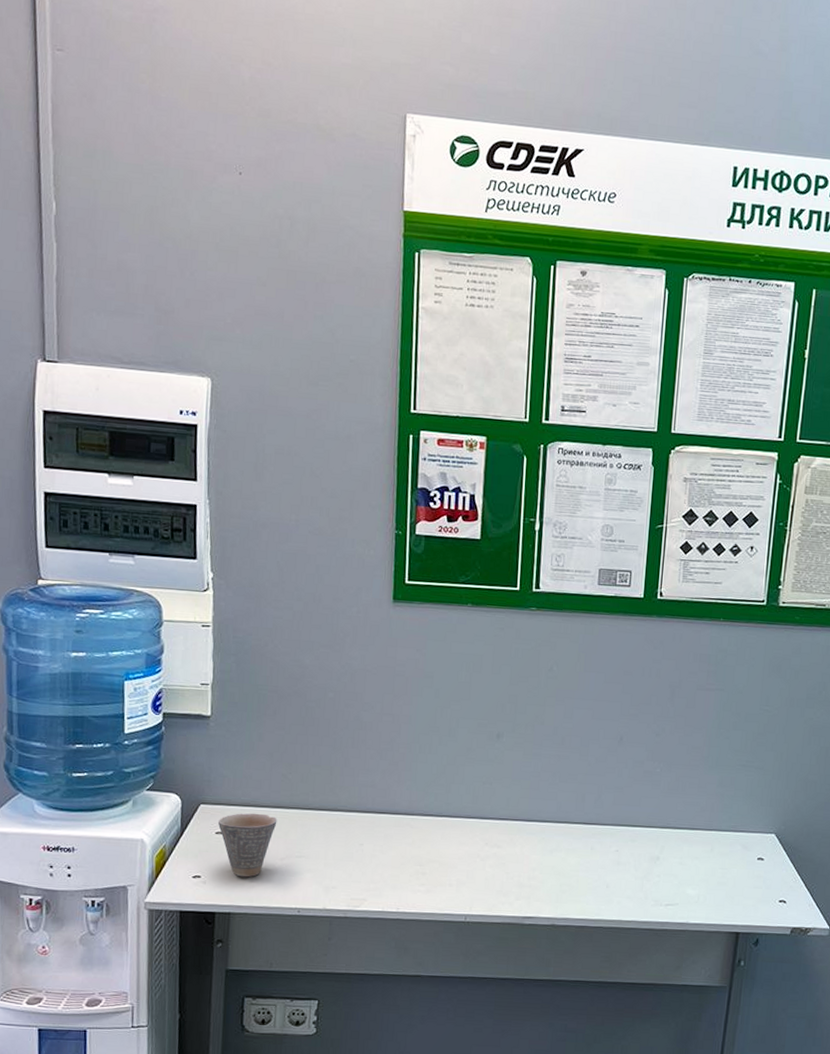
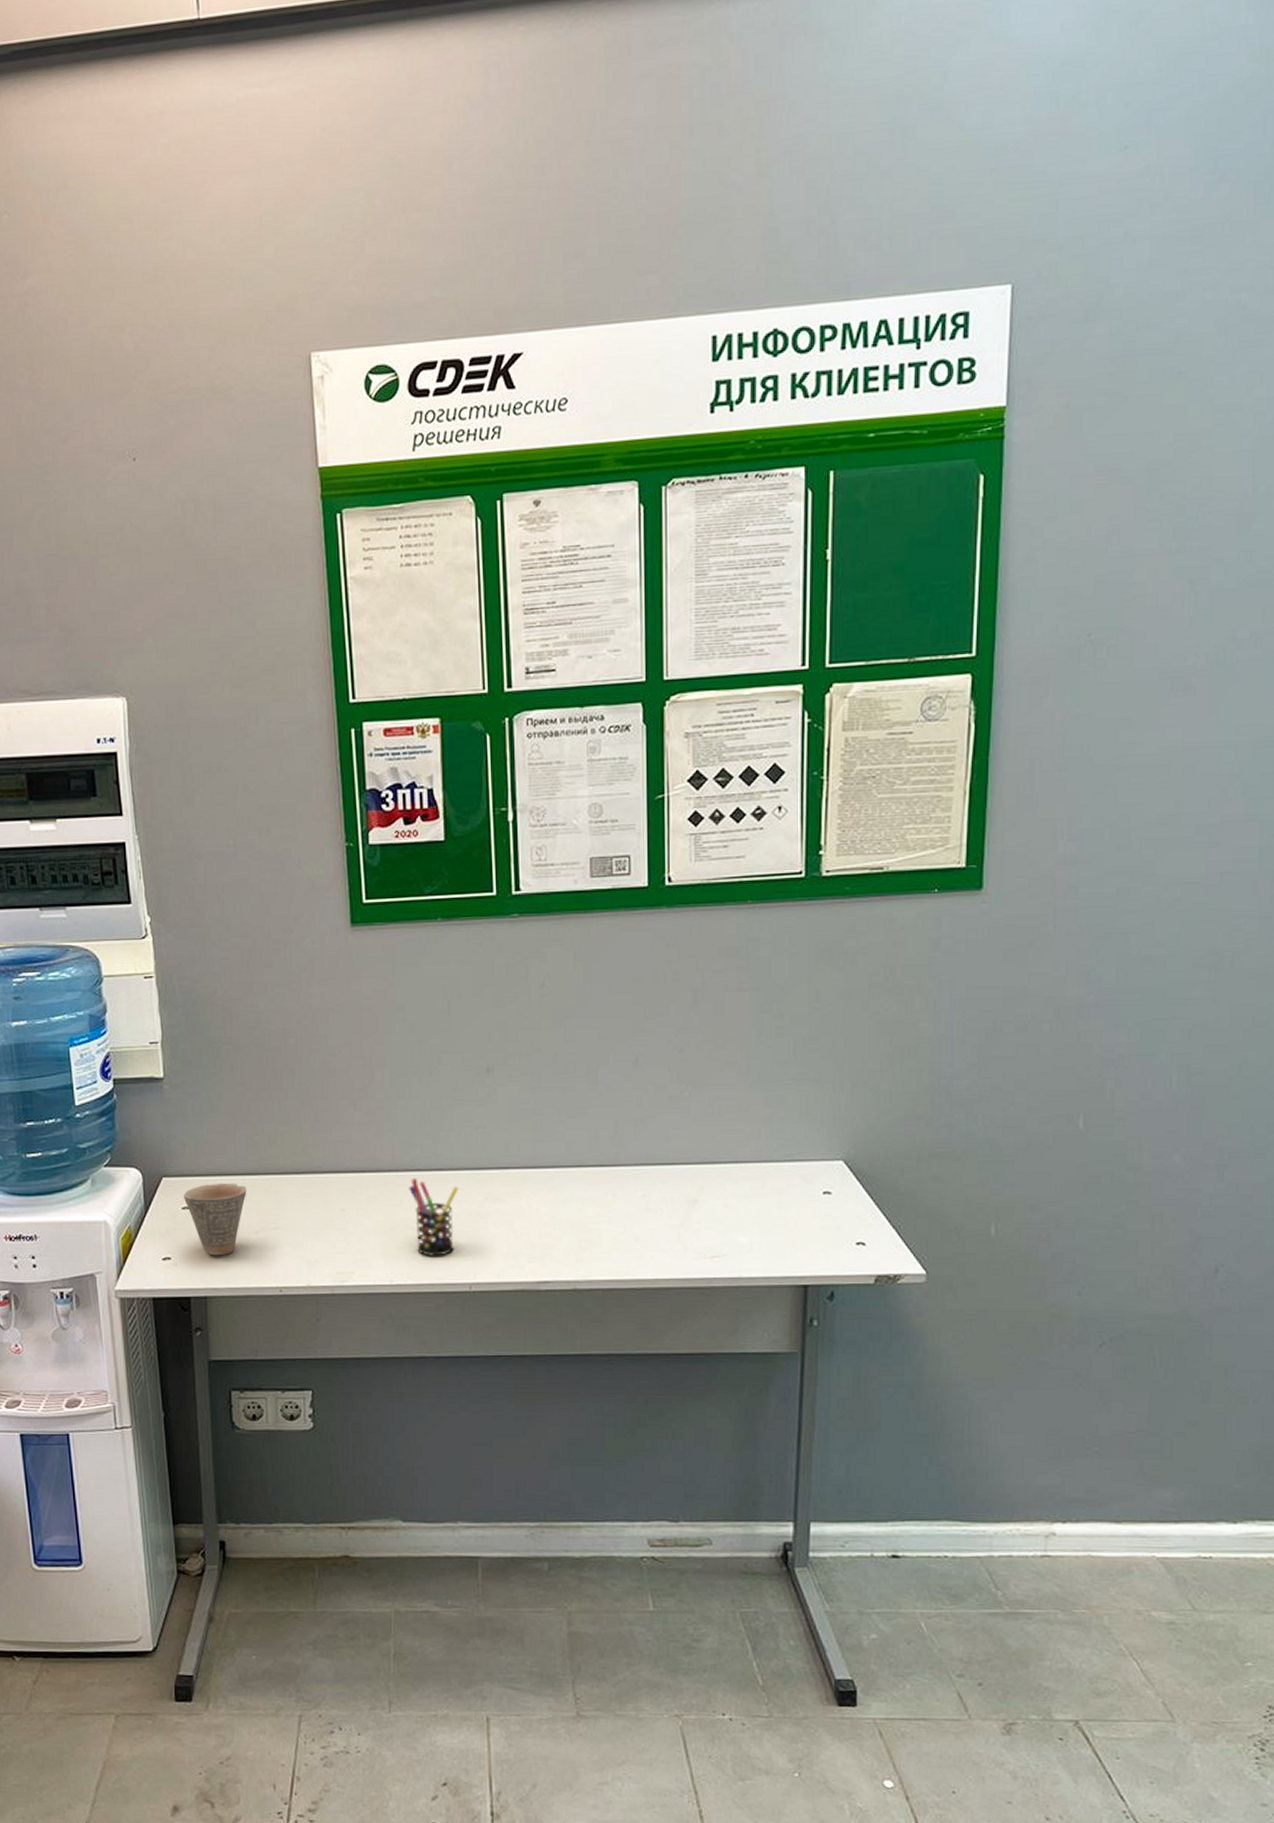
pen holder: none [421,821,464,890] -> present [409,1177,458,1256]

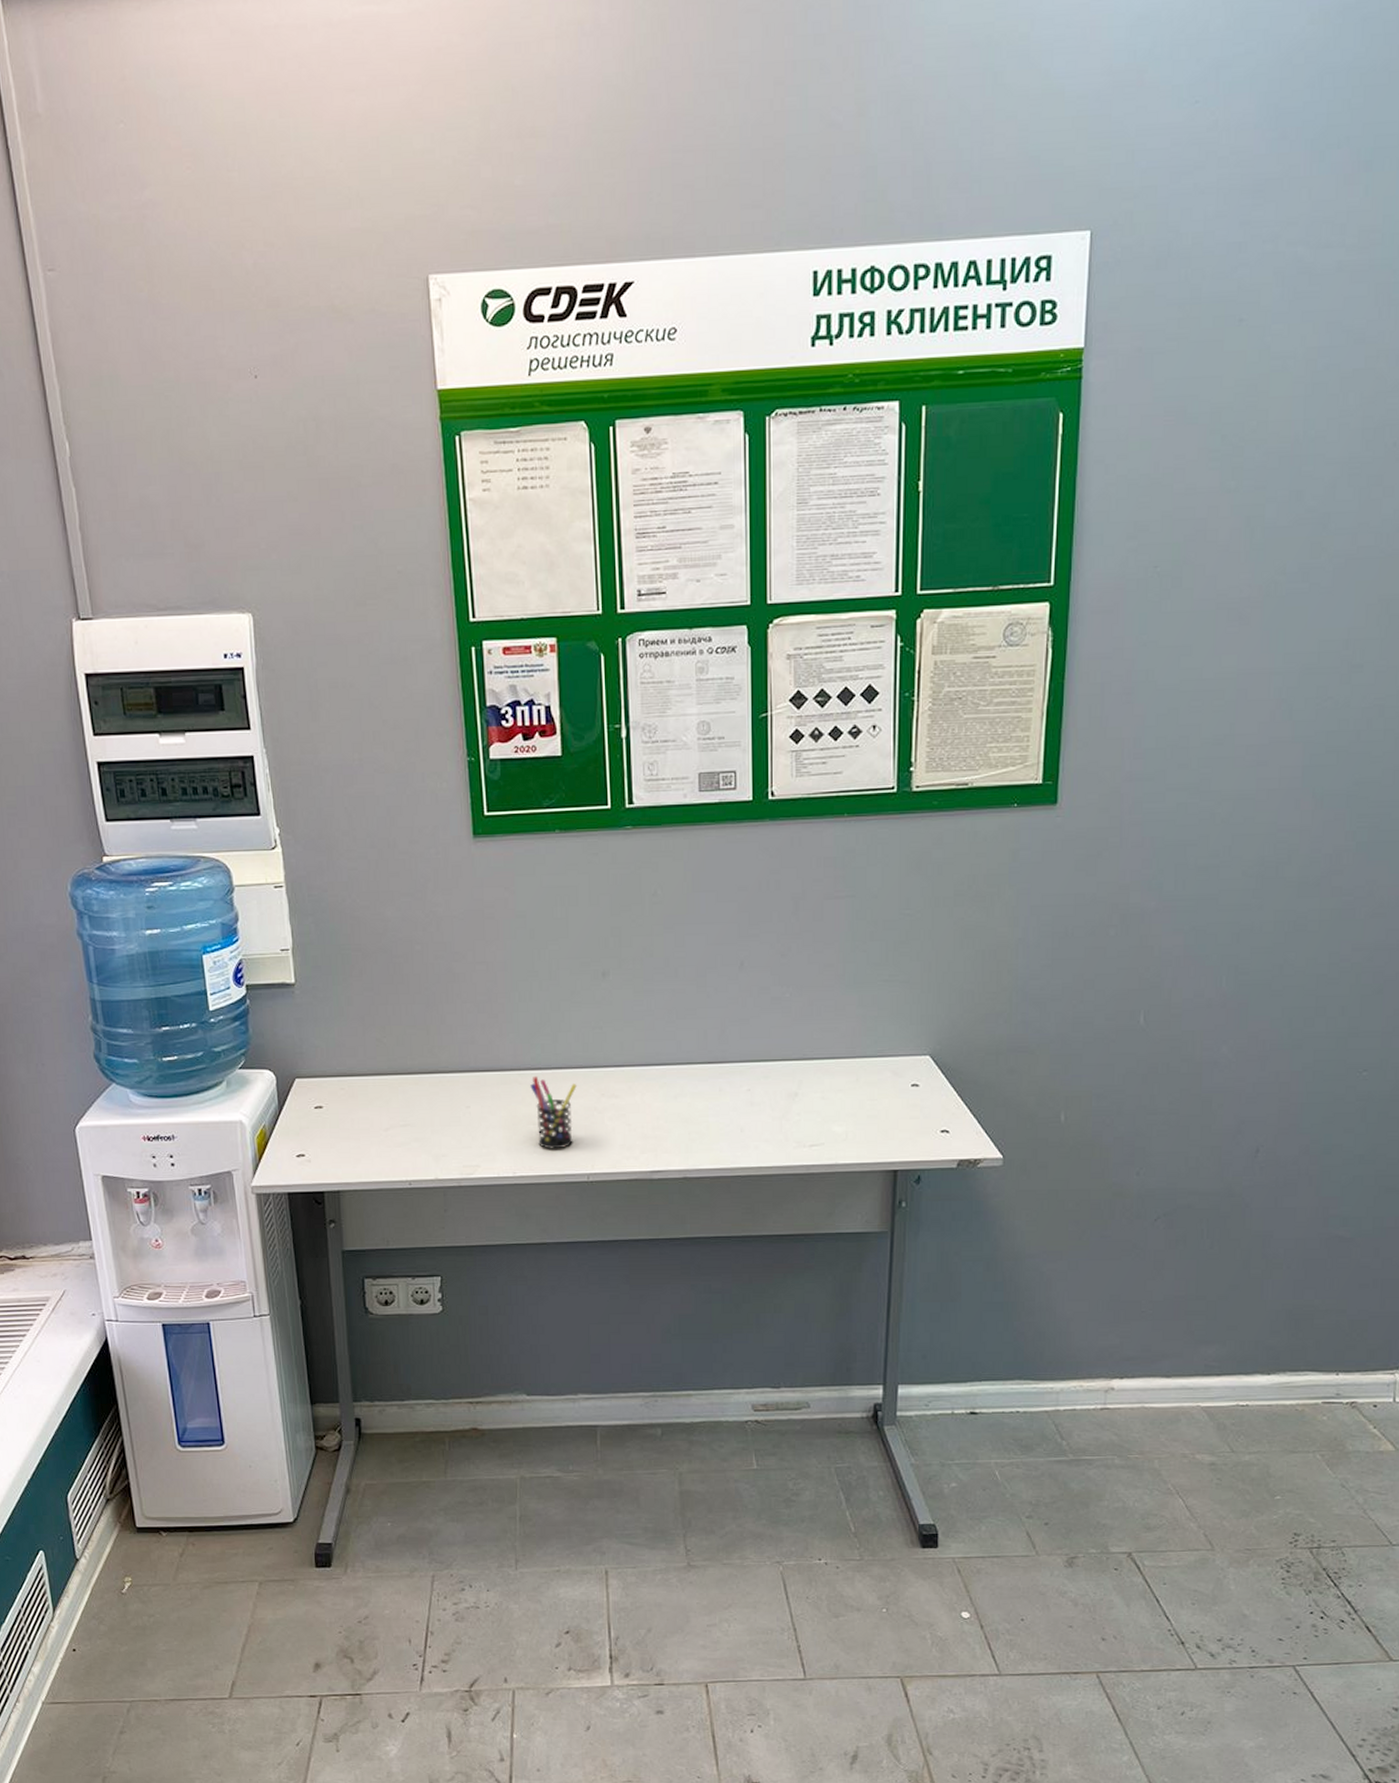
cup: present [183,1182,247,1256] -> none [315,1083,377,1152]

